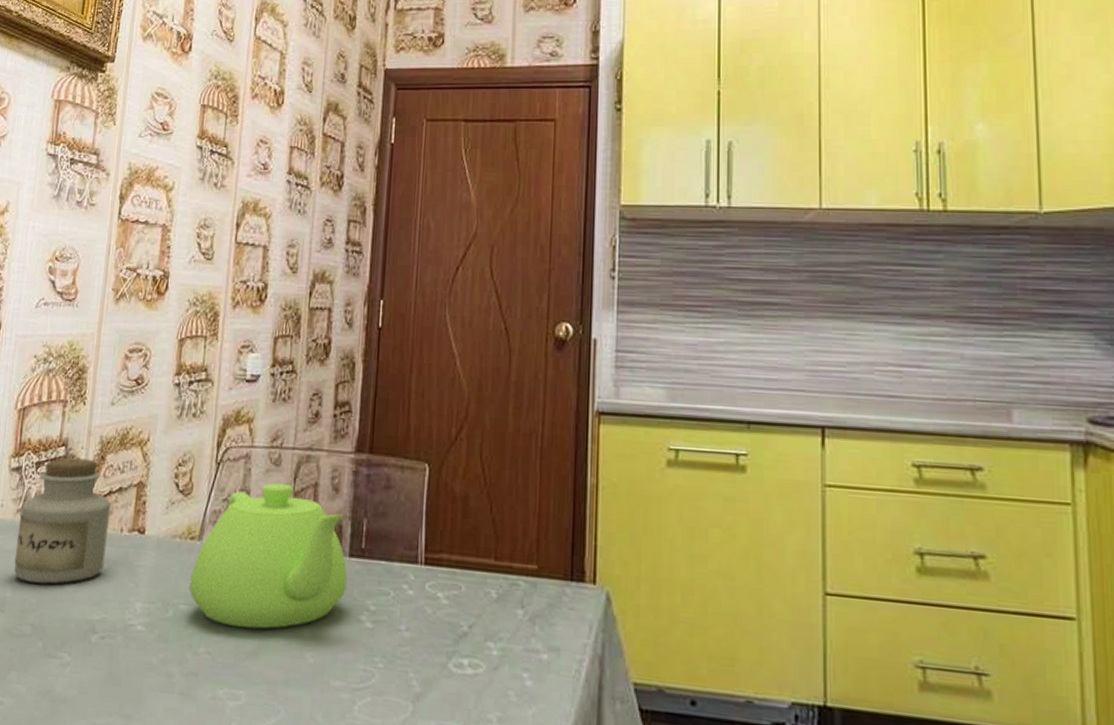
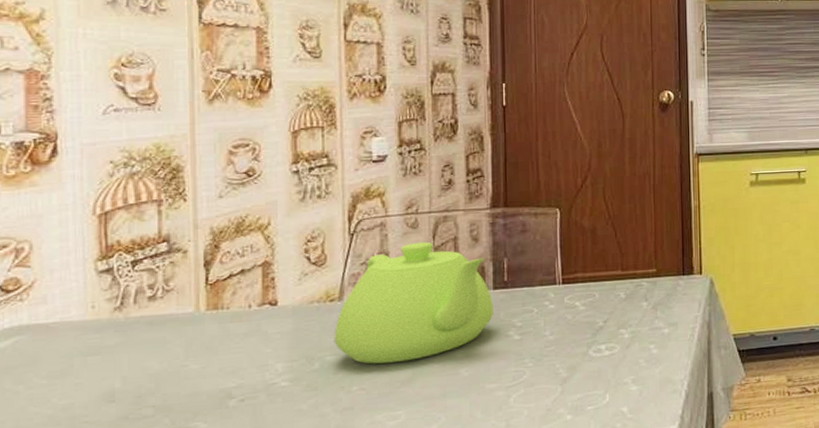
jar: present [14,457,112,584] -> none [118,249,234,371]

